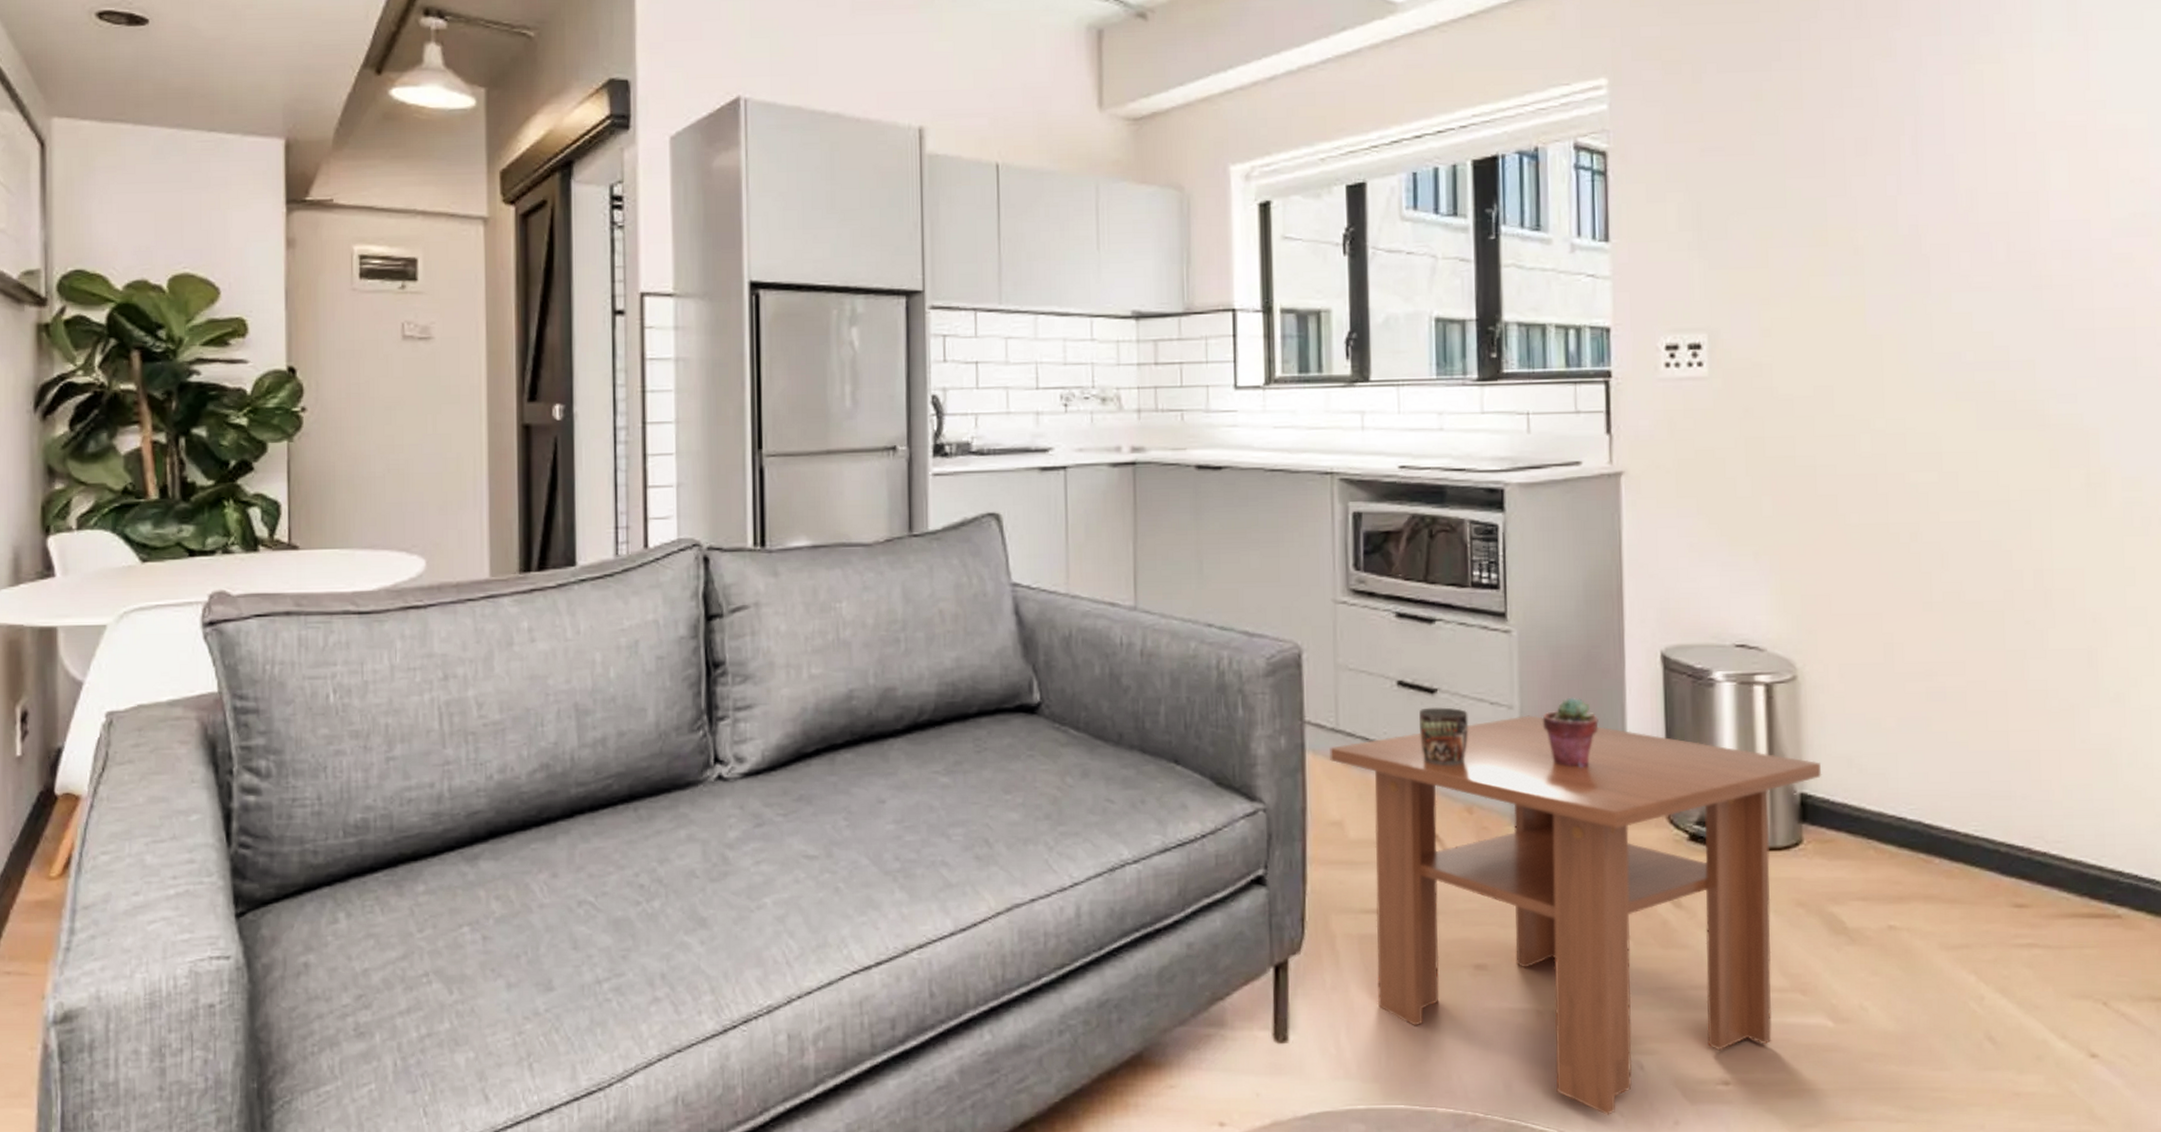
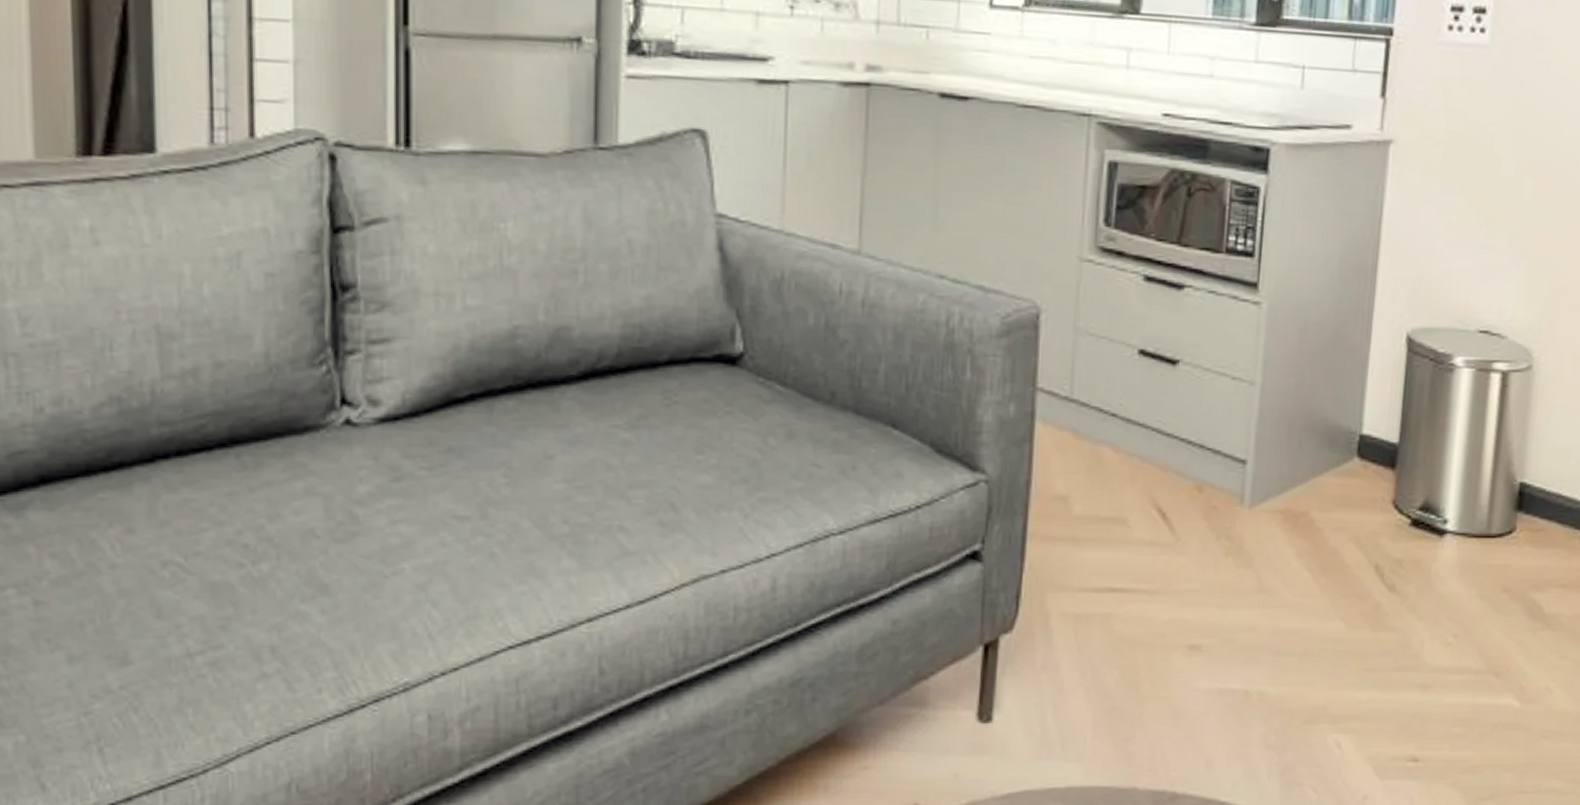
coffee table: present [1330,715,1822,1115] -> none [1061,392,1543,791]
mug: present [1419,707,1469,766] -> none [1157,379,1209,441]
potted succulent: present [1543,697,1599,768] -> none [1283,376,1338,449]

